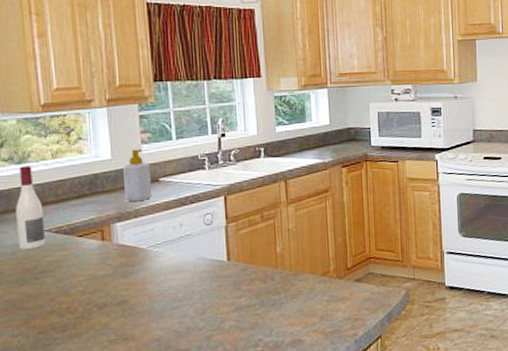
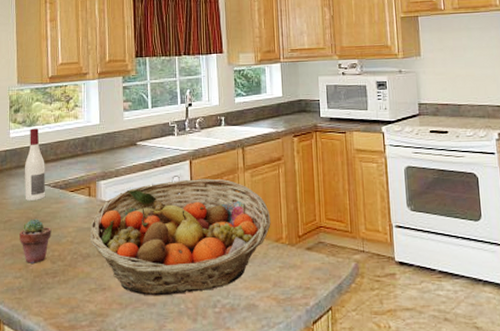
potted succulent: none [15,269,57,319] -> present [19,219,52,263]
fruit basket: none [105,214,318,342] -> present [89,178,271,296]
soap bottle: present [123,149,152,202] -> none [109,116,131,163]

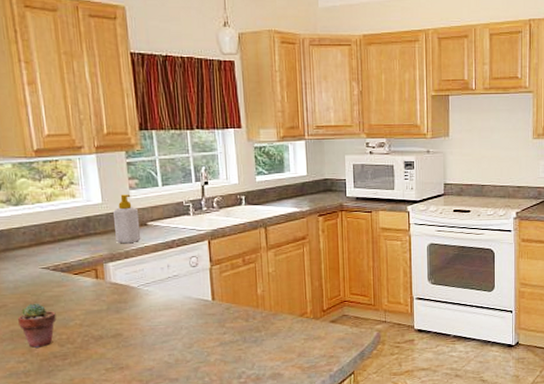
wine bottle: present [25,128,45,201] -> none [15,208,44,285]
fruit basket: present [89,178,271,296] -> none [100,258,296,372]
soap bottle: none [109,116,131,163] -> present [113,194,141,244]

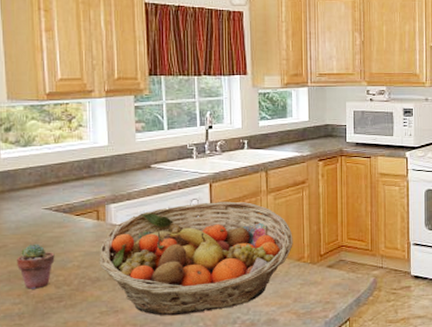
fruit basket: none [100,258,296,372] -> present [99,201,293,316]
soap bottle: present [113,194,141,244] -> none [119,137,144,186]

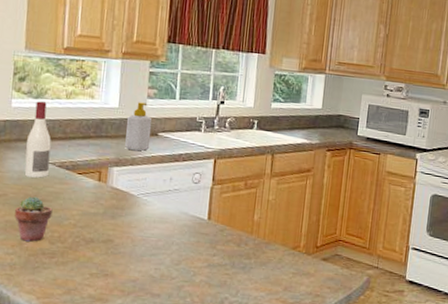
wine bottle: none [20,149,46,225] -> present [24,101,51,178]
fruit basket: present [99,201,293,316] -> none [95,177,291,288]
soap bottle: none [119,137,144,186] -> present [125,102,152,151]

